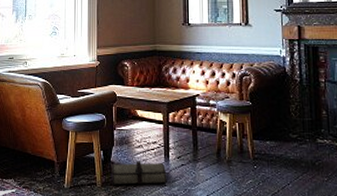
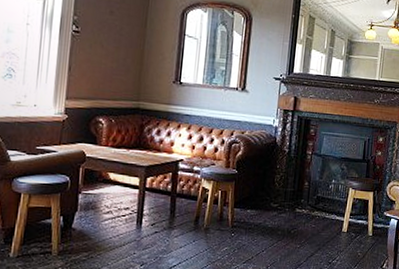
tool roll: present [112,161,167,185] -> none [71,228,138,253]

